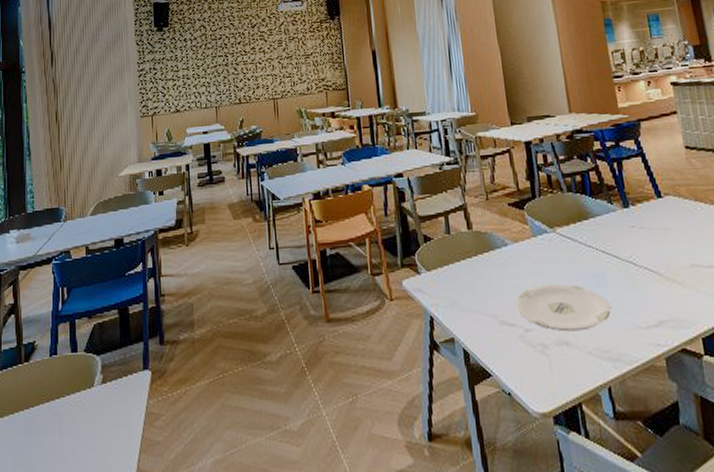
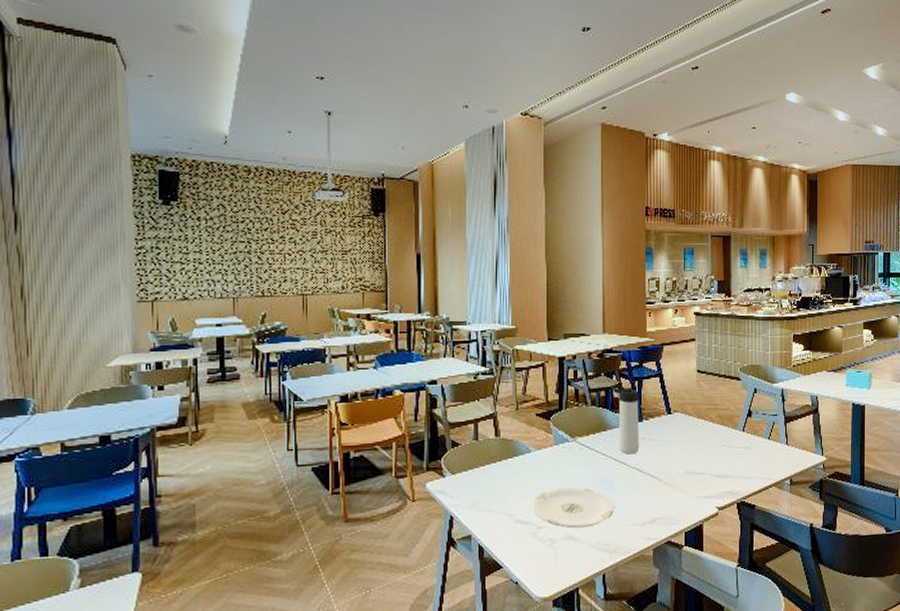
thermos bottle: none [587,167,630,246] -> present [612,384,639,455]

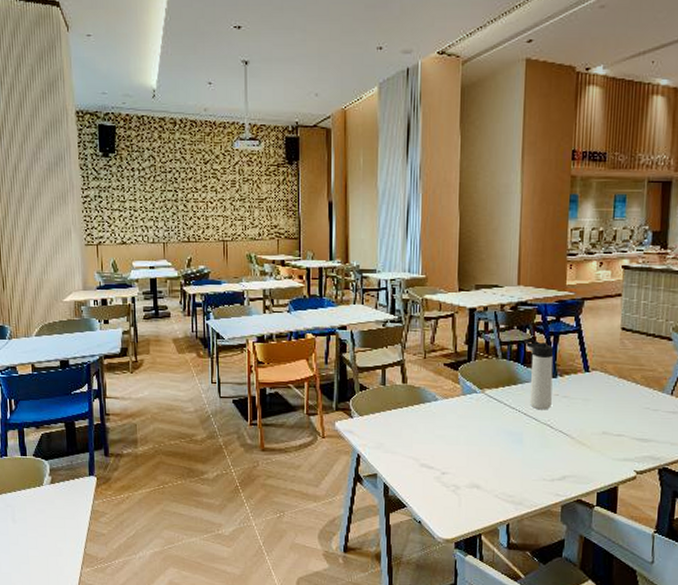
plate: present [532,487,614,529] -> none [437,437,522,478]

